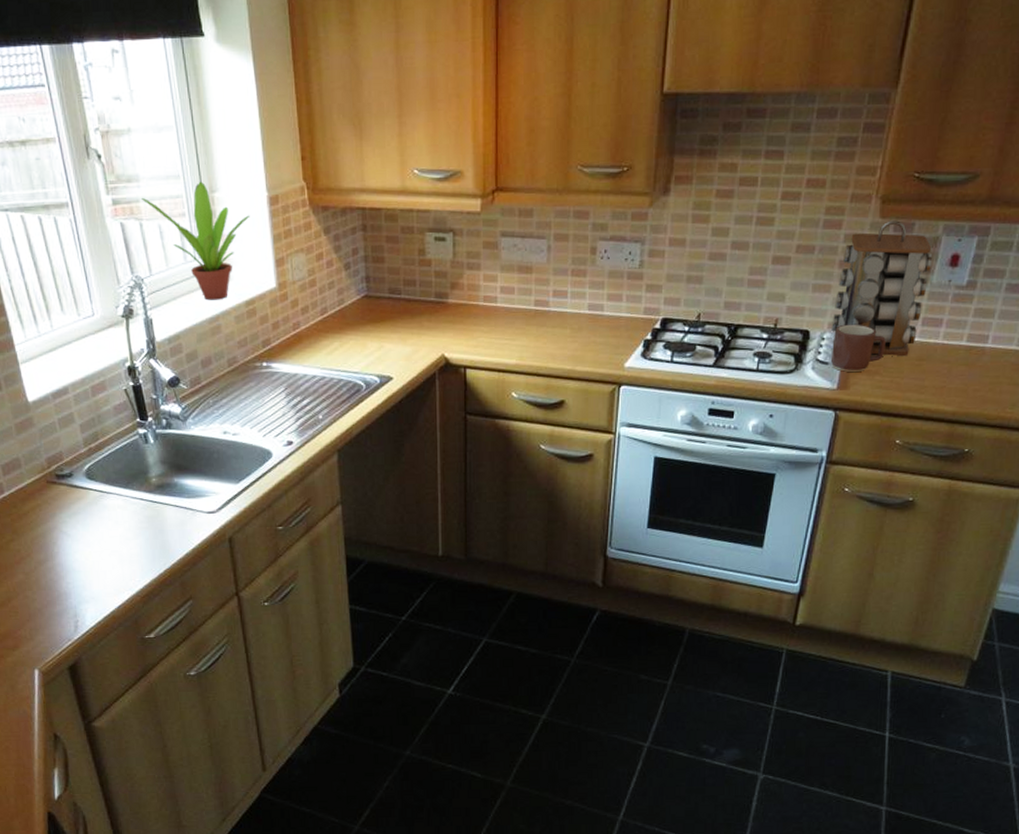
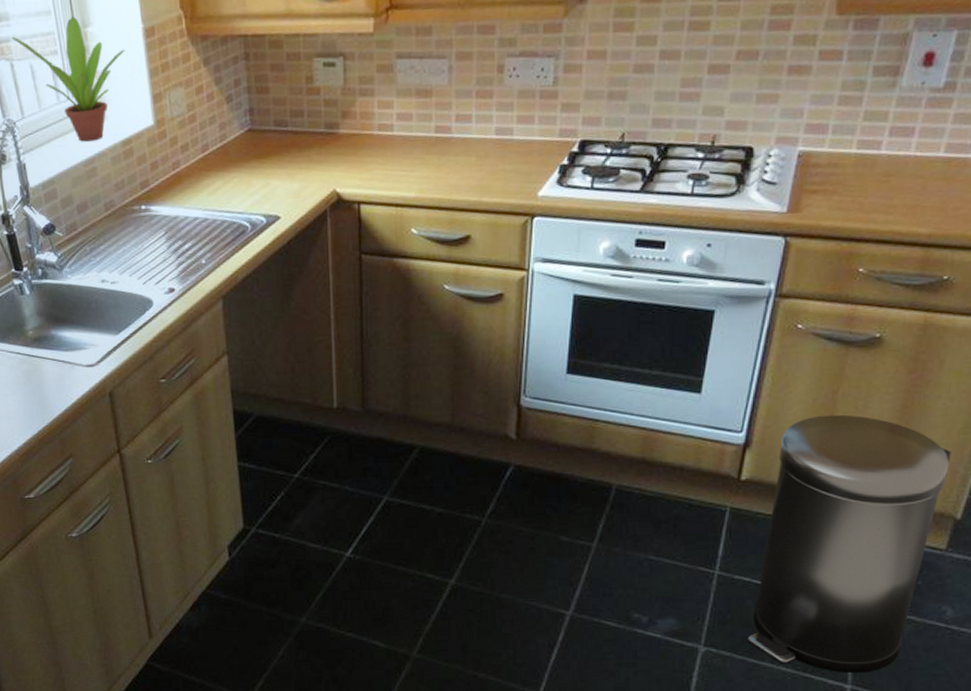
pedal bin: none [798,568,970,796] -> present [746,414,952,673]
spice rack: present [830,220,933,356] -> none [778,16,902,172]
mug: present [830,324,886,373] -> none [779,137,845,193]

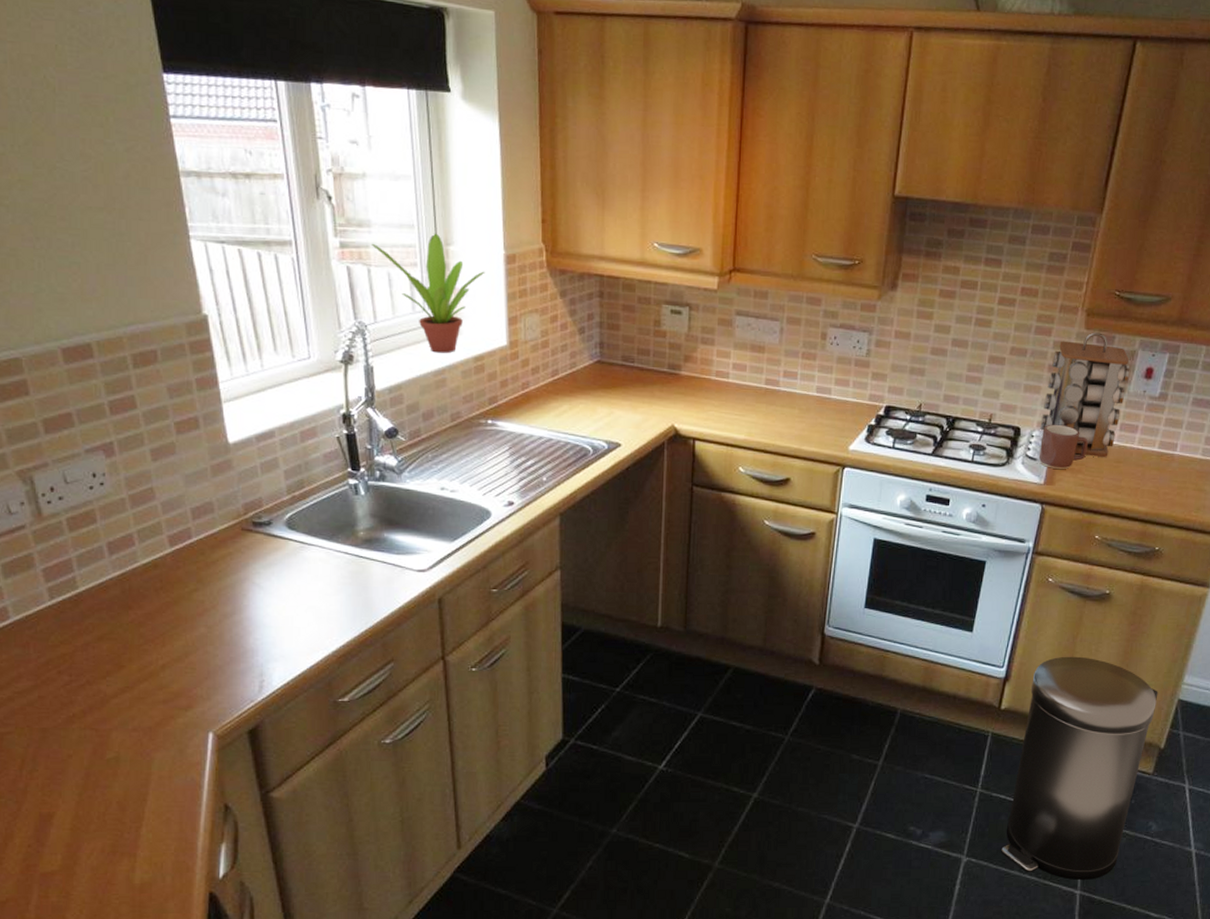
spice rack: none [778,16,902,172] -> present [1039,332,1131,457]
mug: none [779,137,845,193] -> present [1038,424,1088,470]

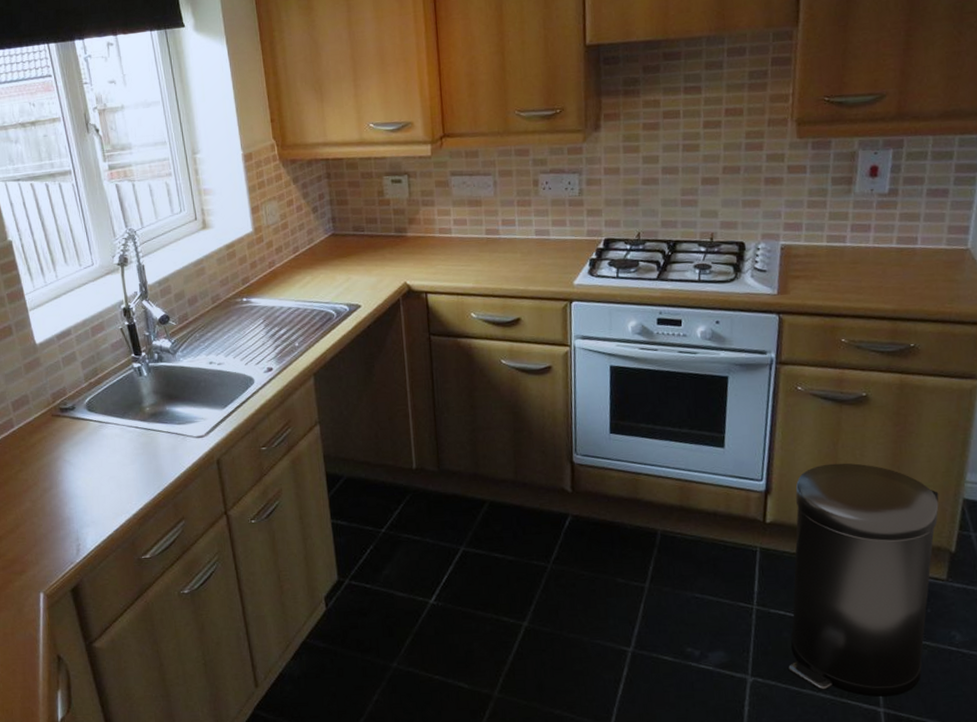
potted plant: present [372,233,485,353] -> none [134,145,228,246]
mug: present [1038,424,1088,470] -> none [767,234,819,279]
spice rack: present [1039,332,1131,457] -> none [764,139,853,261]

